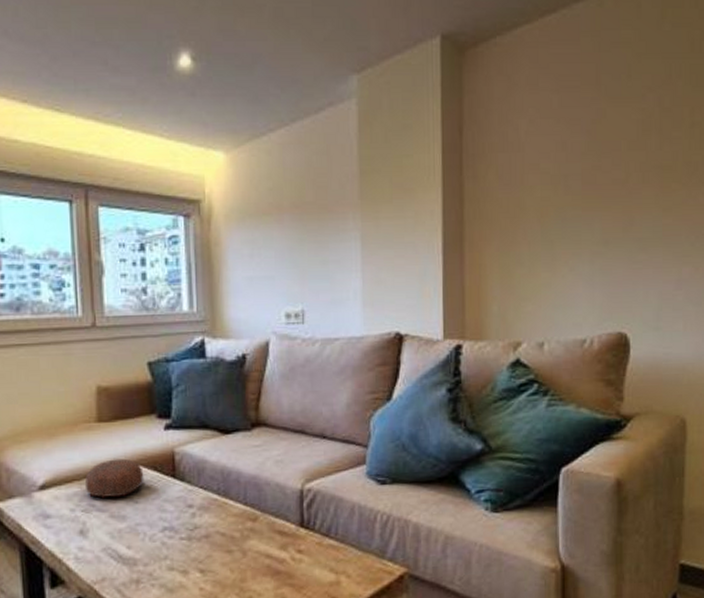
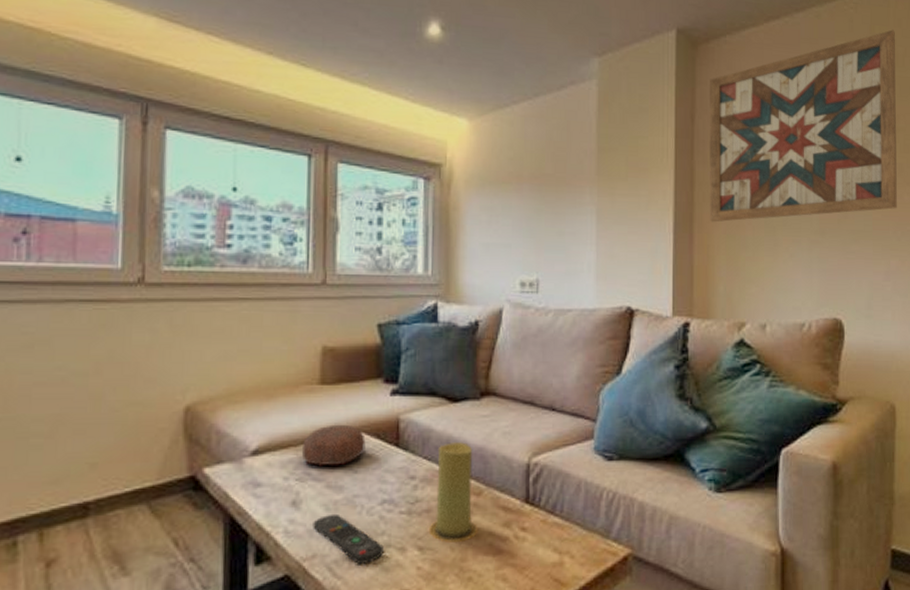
remote control: none [100,541,167,586] -> present [313,513,384,564]
candle: none [209,471,255,565] -> present [430,442,477,543]
wall art: none [479,11,691,240] -> present [710,30,897,223]

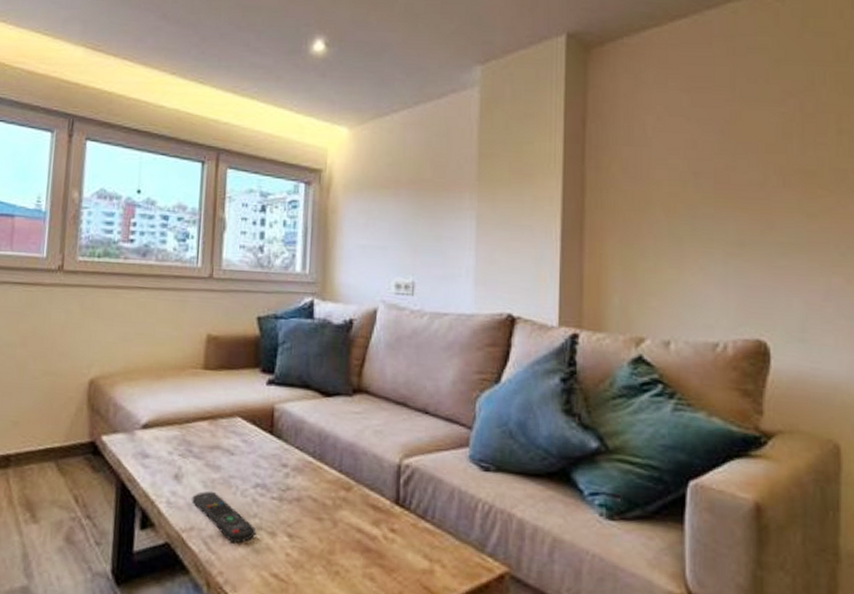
decorative bowl: present [301,424,366,467] -> none [185,407,242,447]
candle: present [430,442,477,543] -> none [299,435,346,535]
wall art: present [710,30,897,223] -> none [603,21,840,230]

